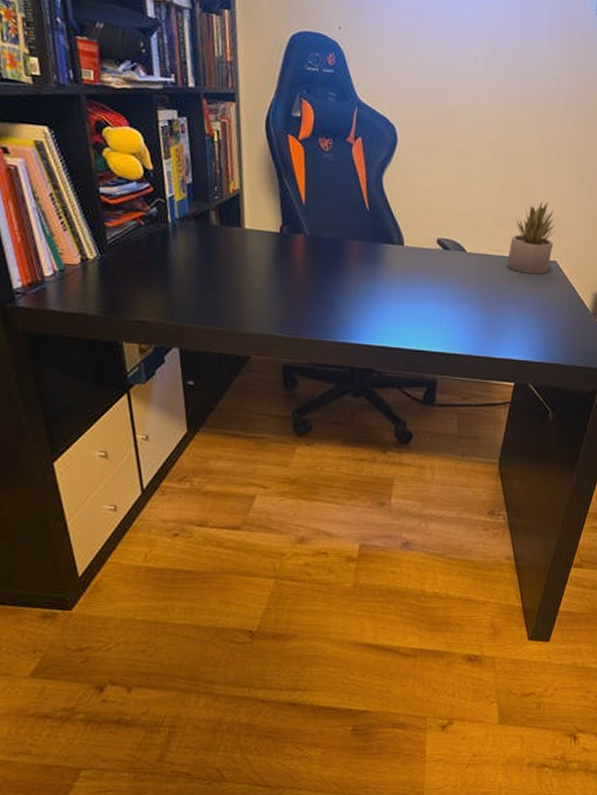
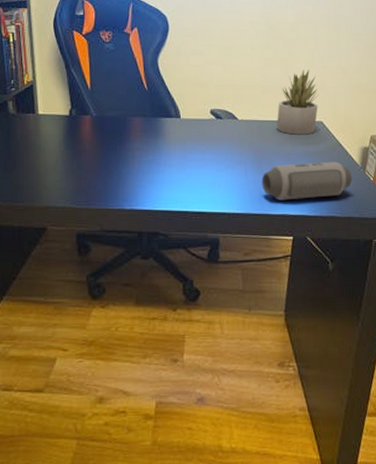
speaker: none [486,305,582,344] -> present [261,161,353,201]

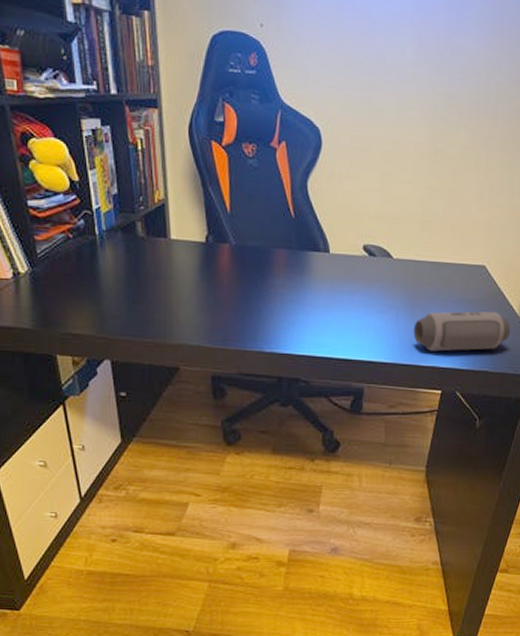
succulent plant: present [276,69,319,135] -> none [434,203,484,280]

